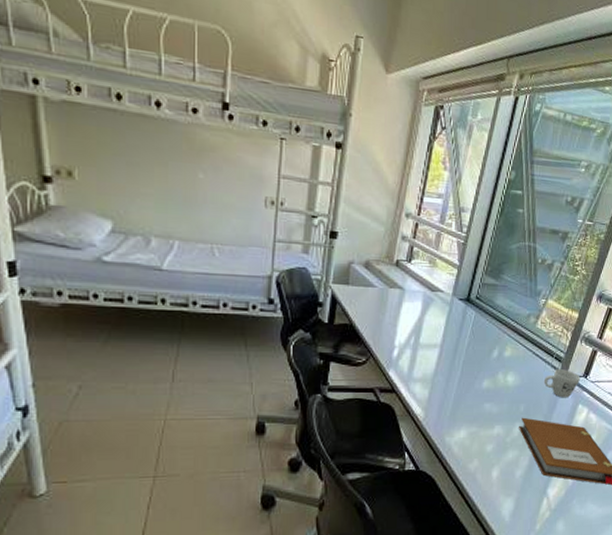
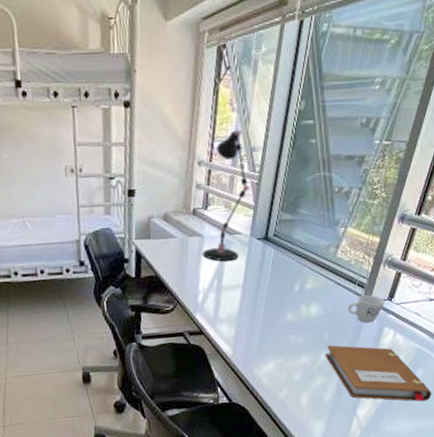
desk lamp: none [402,188,457,319] -> present [203,129,251,262]

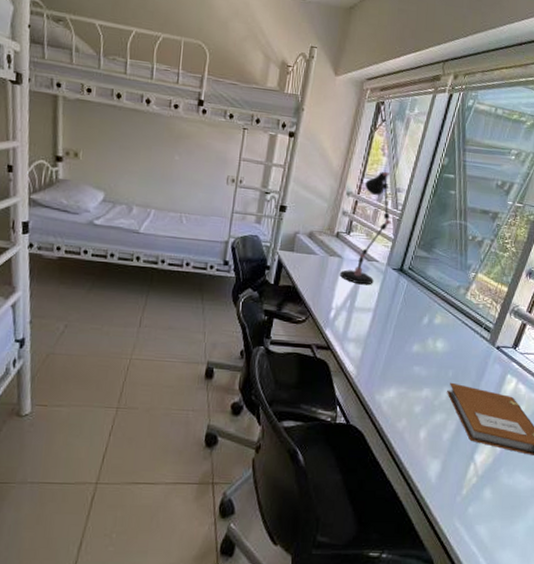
mug: present [348,294,385,323] -> none [473,339,509,367]

